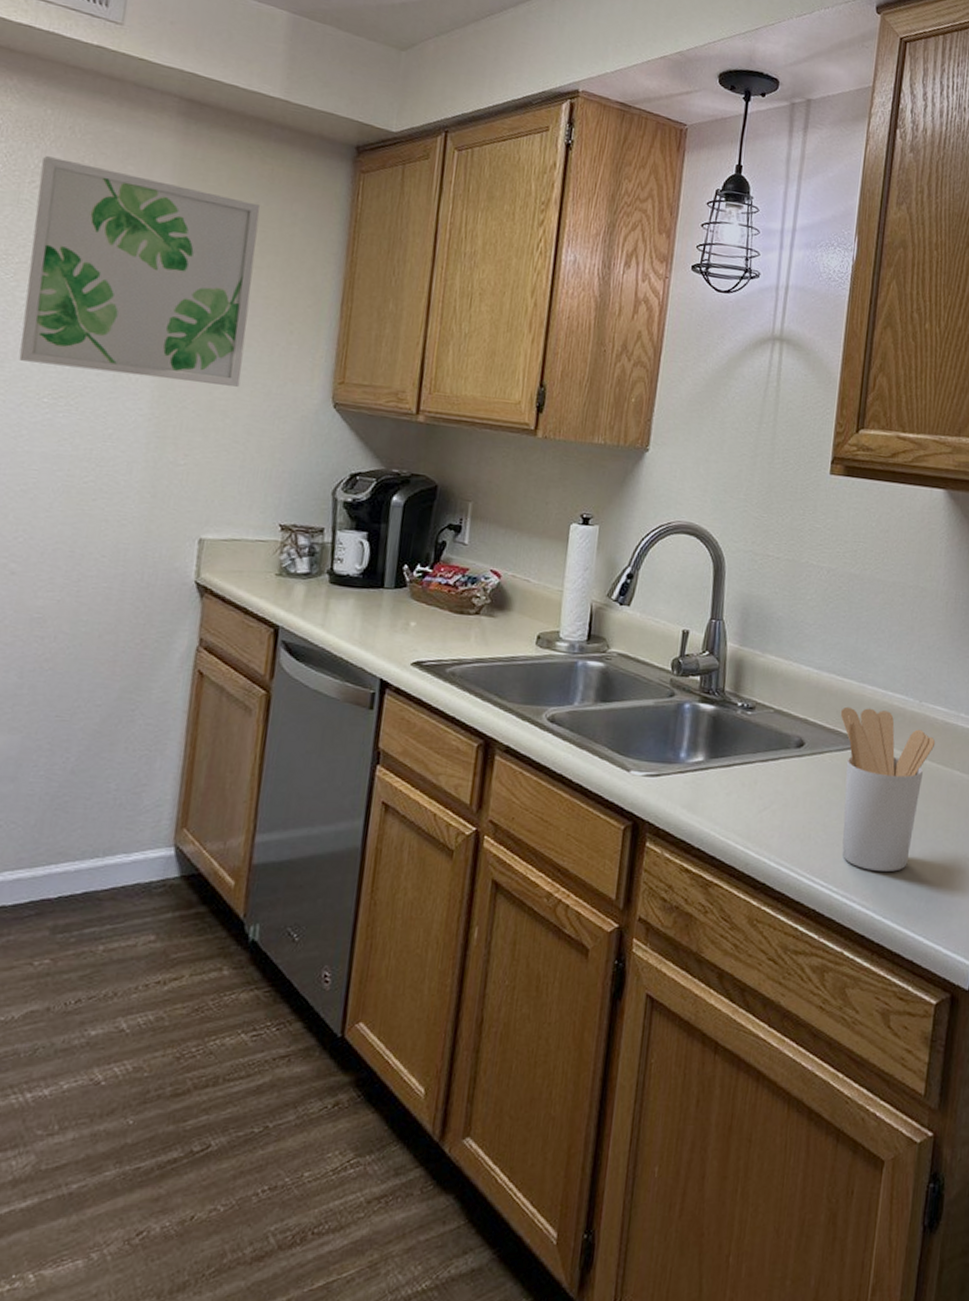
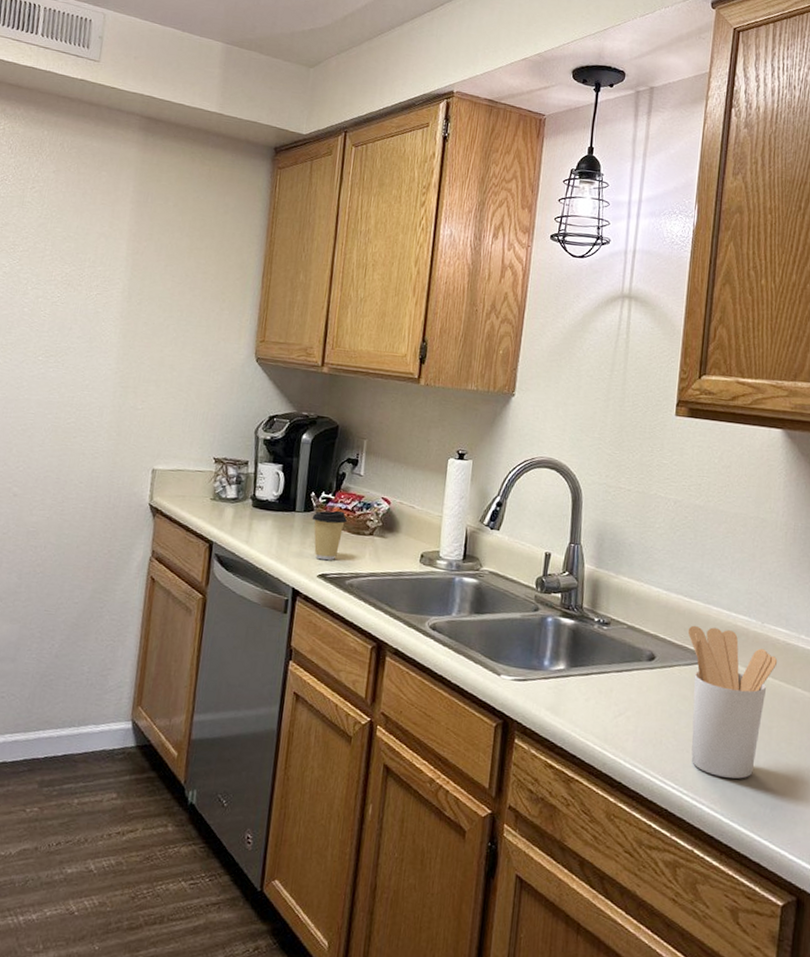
wall art: present [18,156,261,387] -> none [21,167,201,346]
coffee cup: none [404,586,448,646] -> present [311,510,347,561]

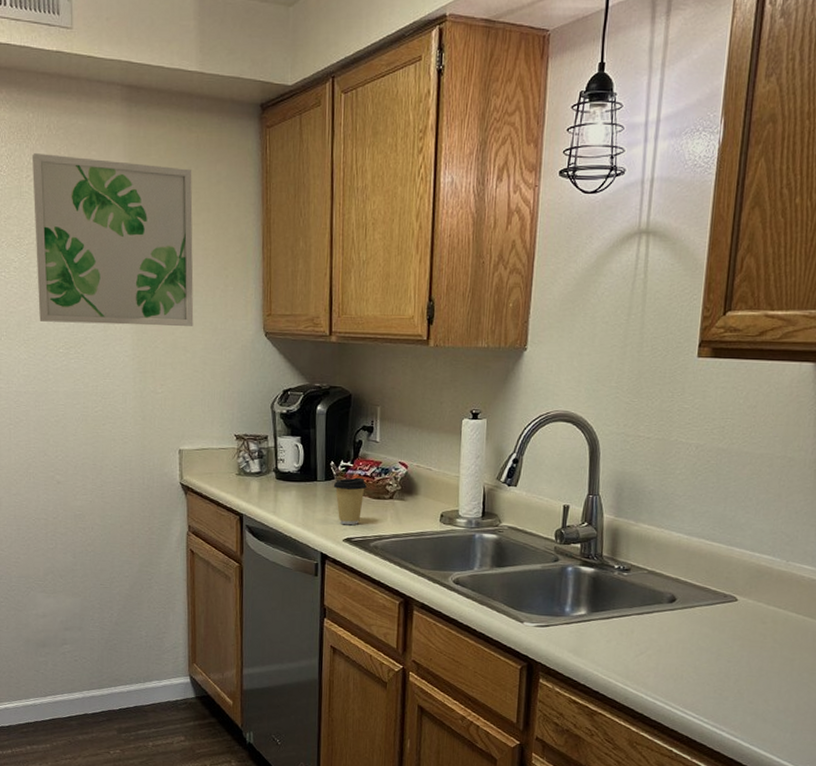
wall art: none [21,167,201,346] -> present [32,153,194,326]
utensil holder: present [687,625,778,779] -> none [709,567,802,707]

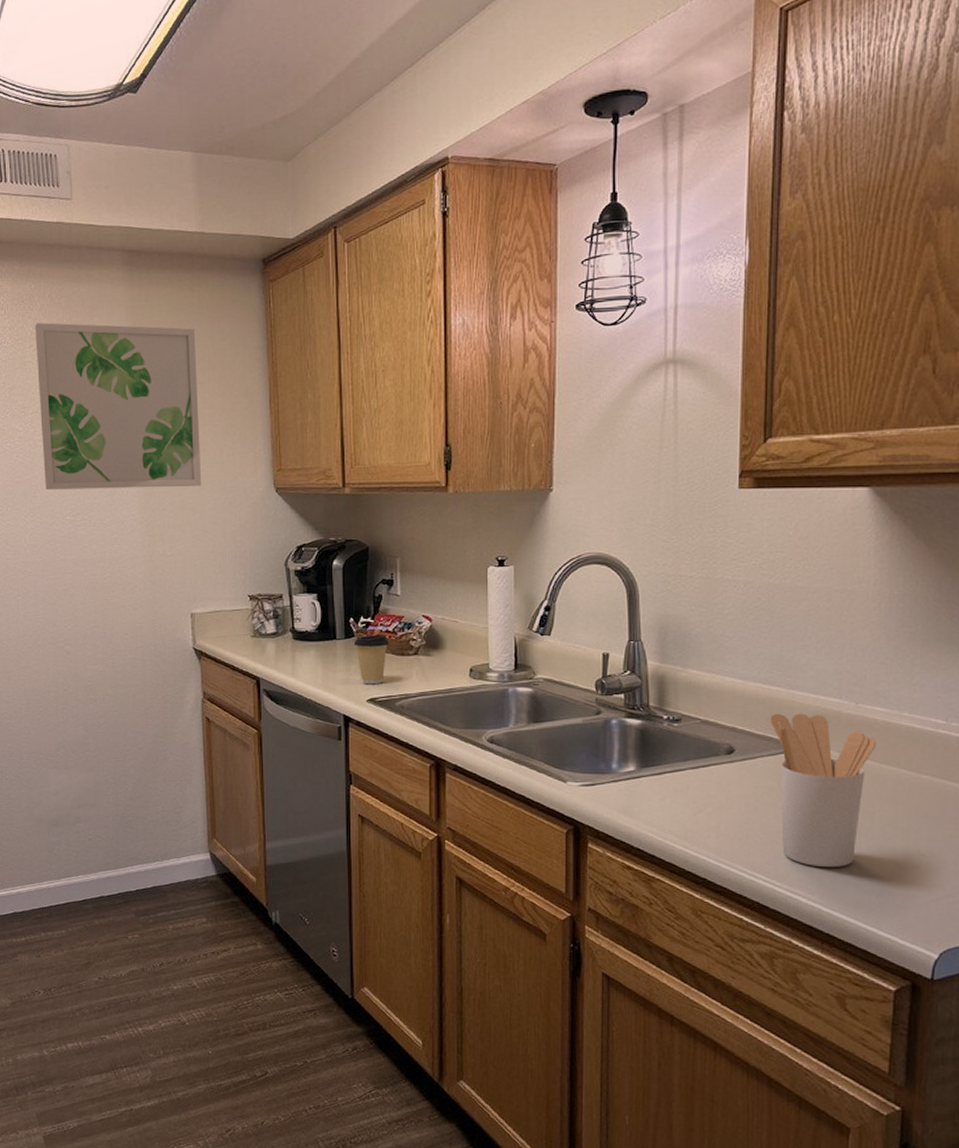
utensil holder: none [709,567,802,707] -> present [769,713,877,867]

